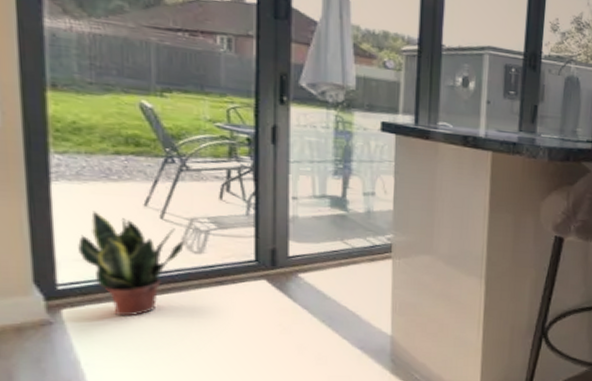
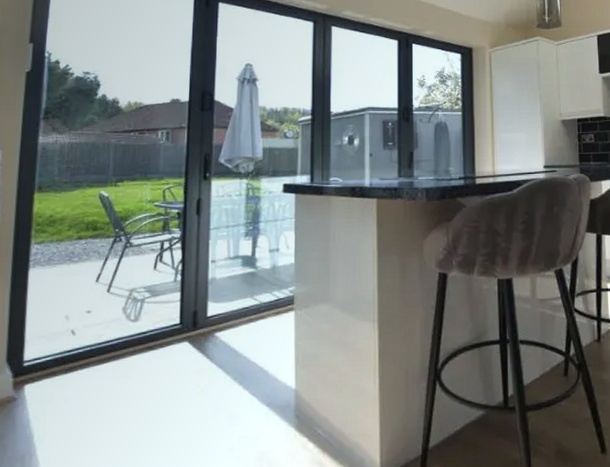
potted plant: present [78,211,184,317] -> none [43,291,124,388]

